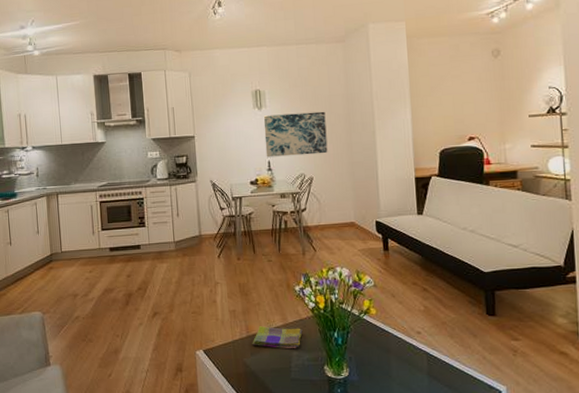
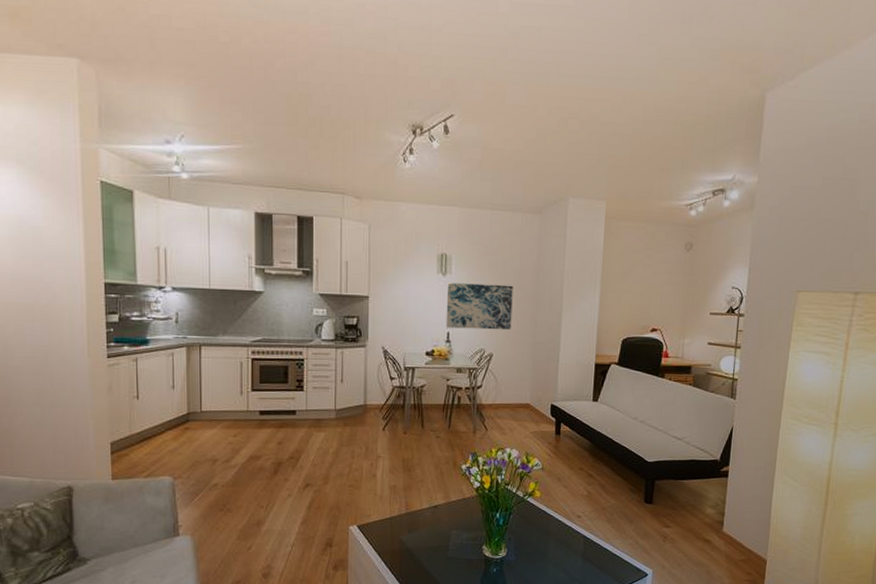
dish towel: present [252,326,303,349] -> none [410,503,465,528]

